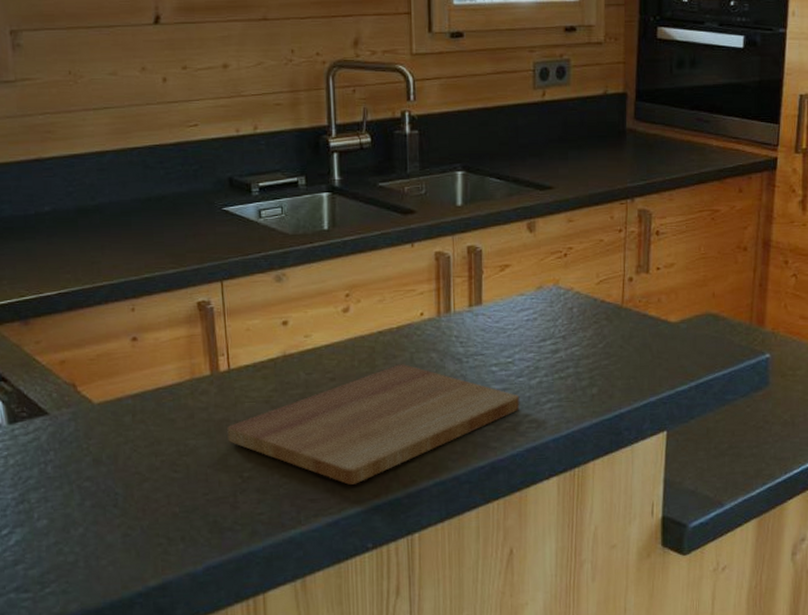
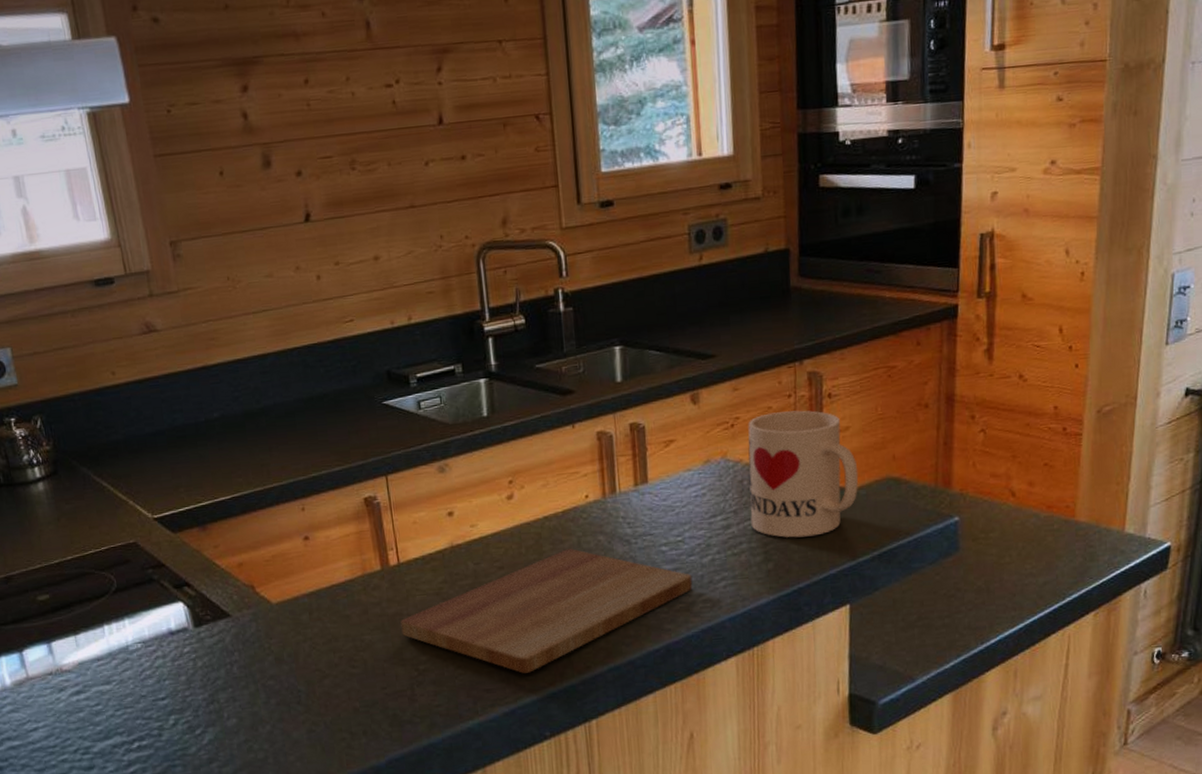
mug: none [578,245,681,365] -> present [748,410,859,538]

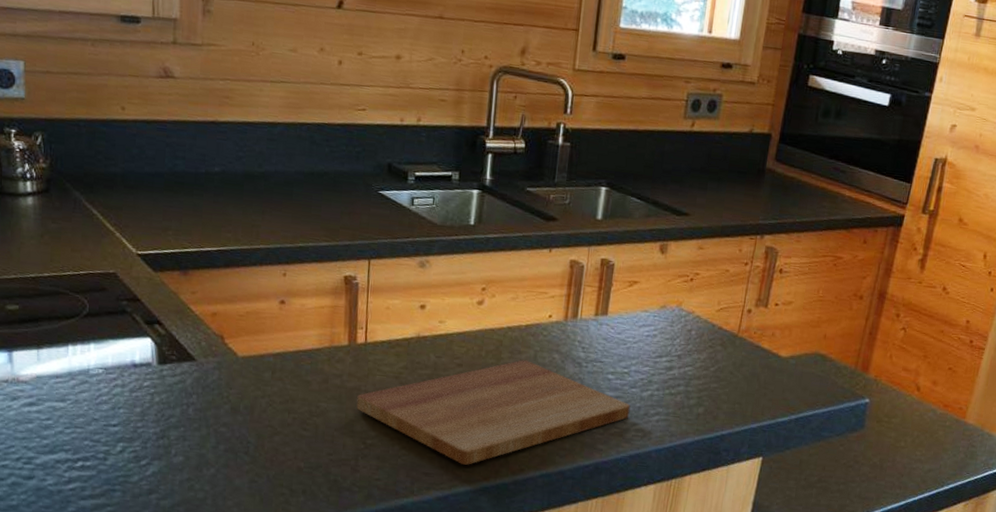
mug: present [748,410,859,538] -> none [691,275,793,392]

